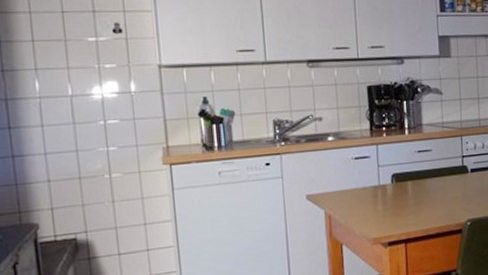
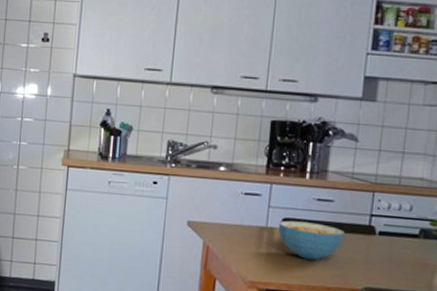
cereal bowl: none [389,172,445,207] -> present [278,220,345,260]

